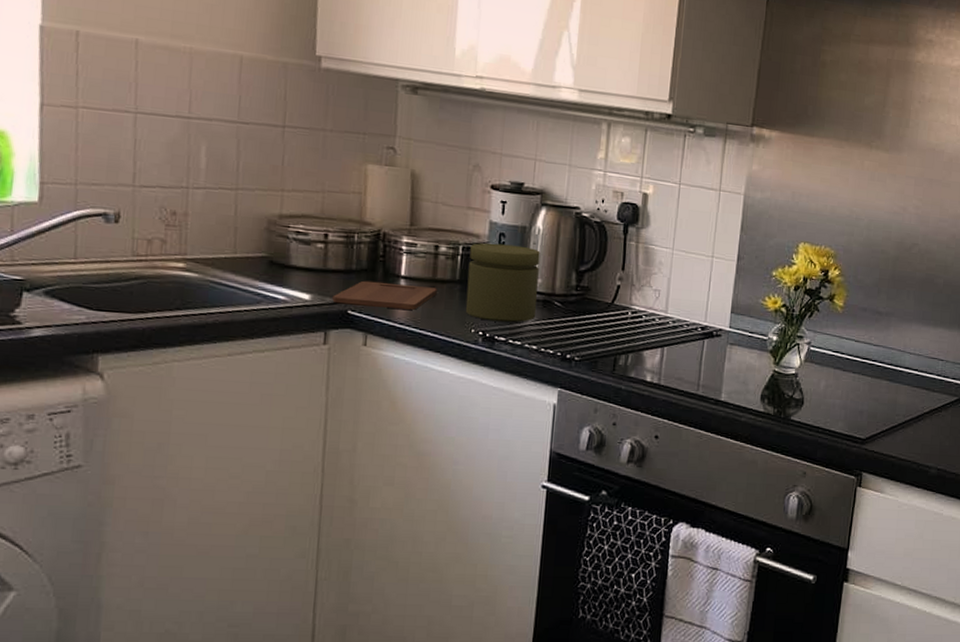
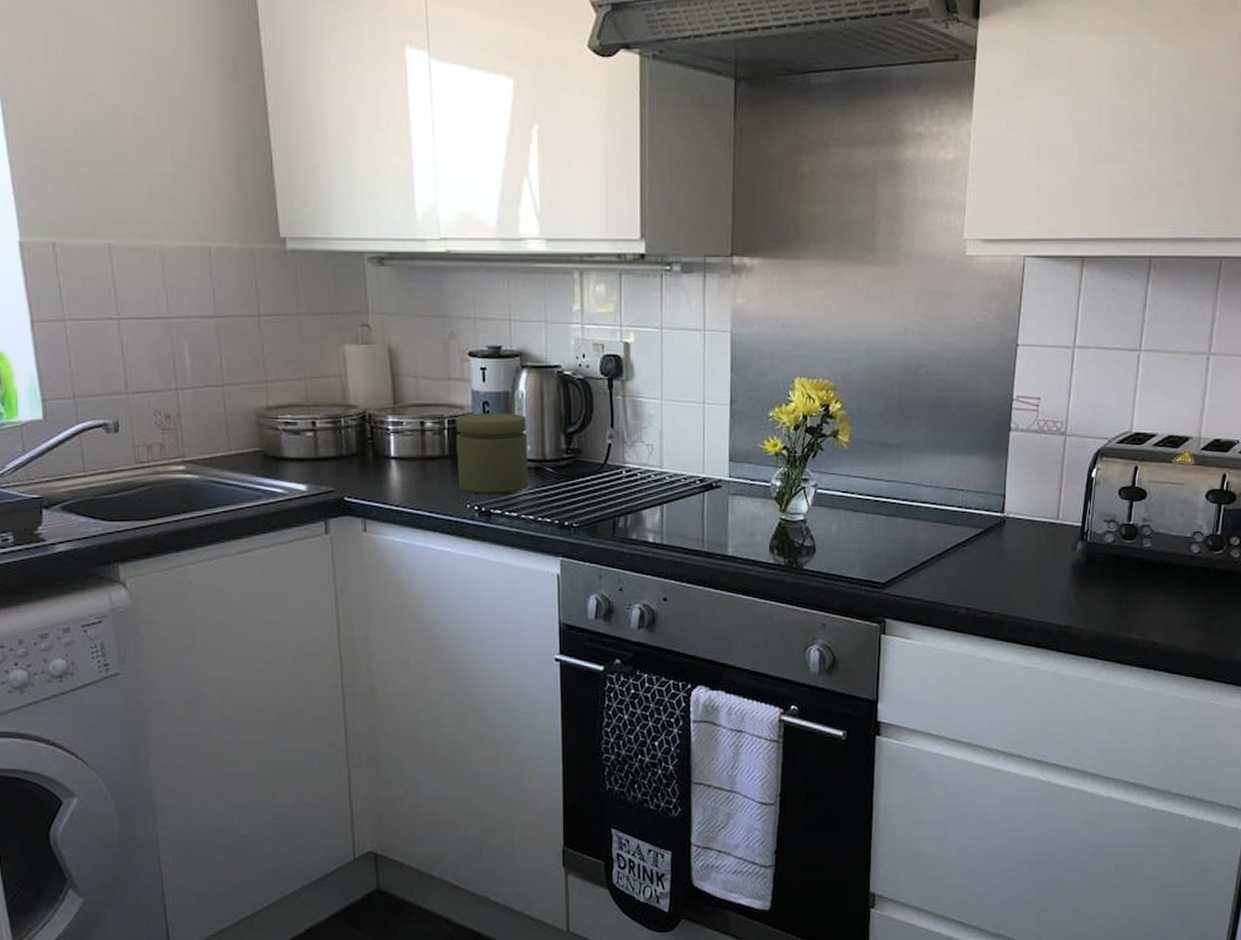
cutting board: present [332,280,437,310] -> none [328,465,428,491]

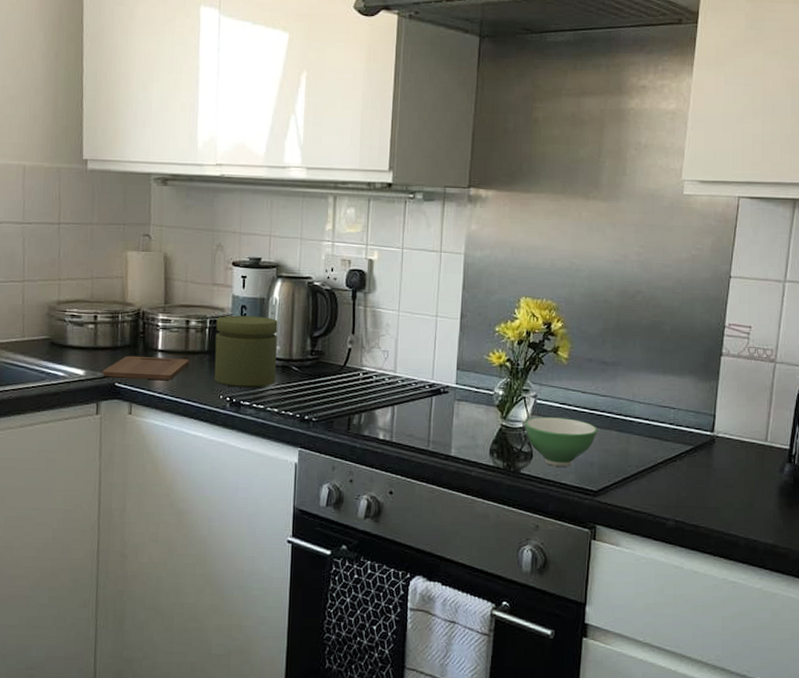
cutting board: none [328,465,428,491] -> present [102,355,189,380]
bowl: none [804,507,884,560] -> present [524,417,599,467]

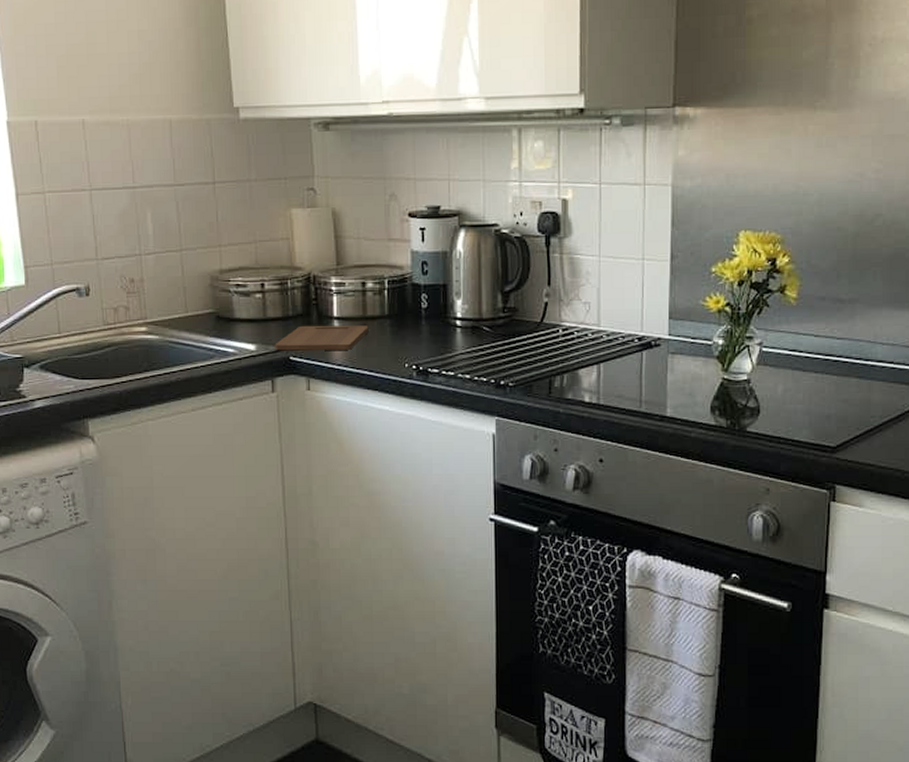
jar: present [214,315,278,388] -> none [395,272,466,354]
bowl: present [524,417,599,467] -> none [748,366,835,422]

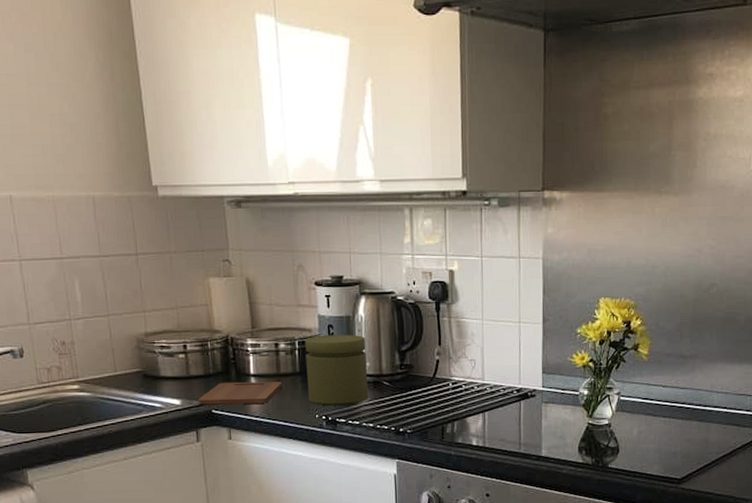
jar: none [395,272,466,354] -> present [305,334,369,406]

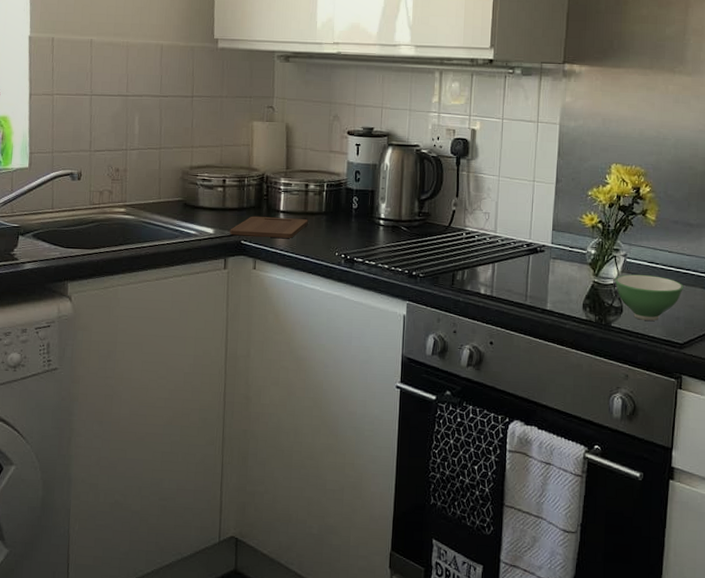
jar: present [305,334,369,406] -> none [330,179,388,246]
bowl: none [609,412,680,459] -> present [614,274,684,321]

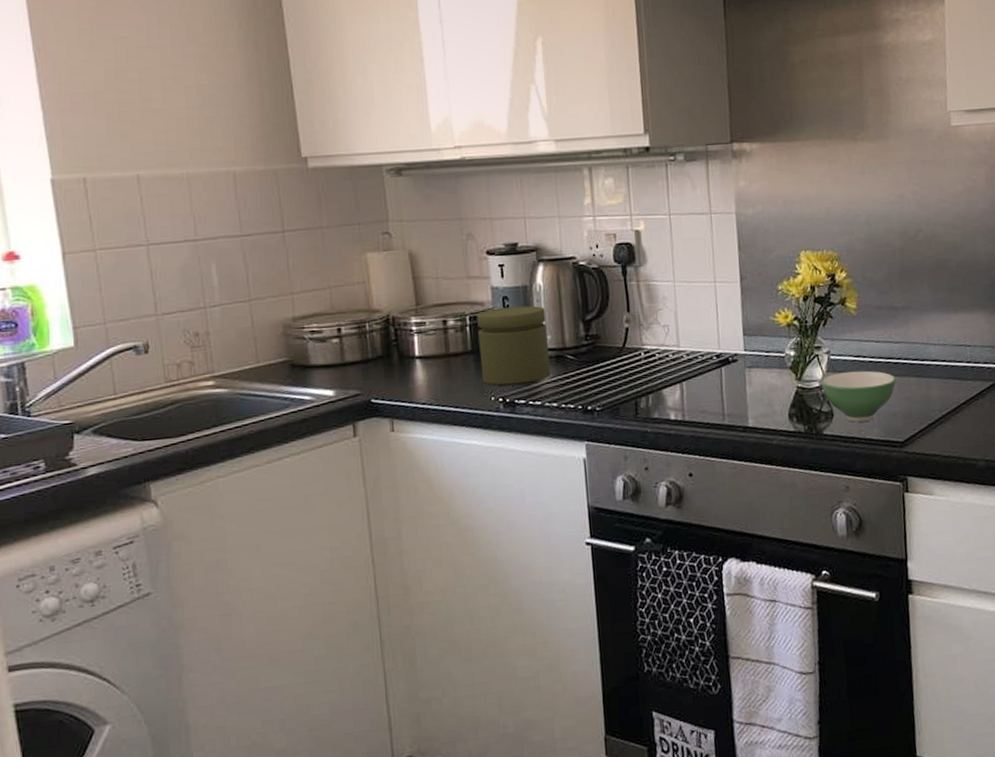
cutting board: present [229,216,308,238] -> none [355,362,452,395]
jar: none [330,179,388,246] -> present [477,305,552,386]

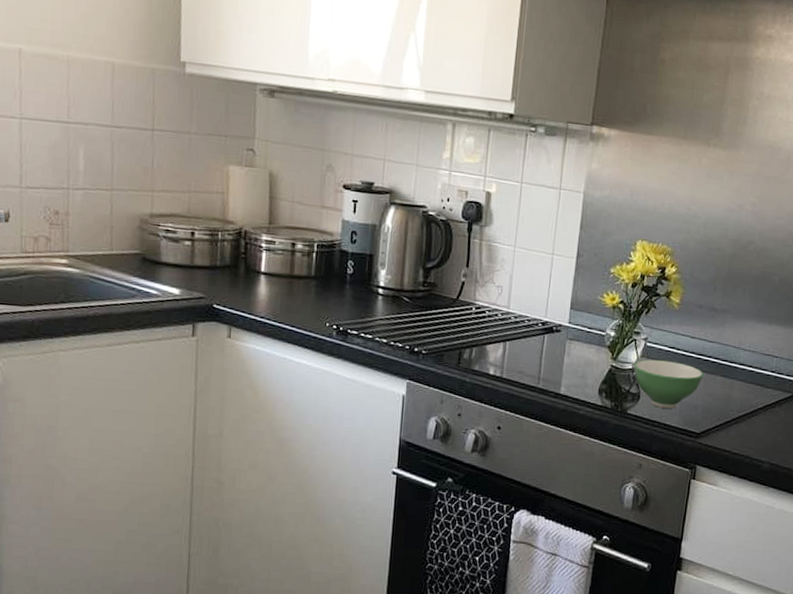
jar: present [477,305,552,386] -> none [320,240,390,317]

